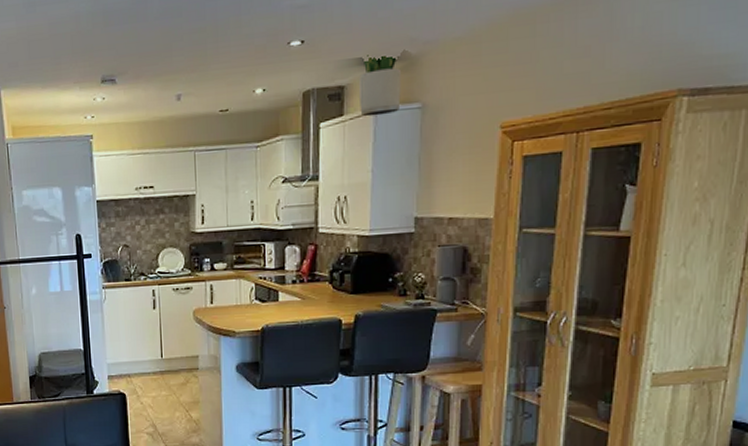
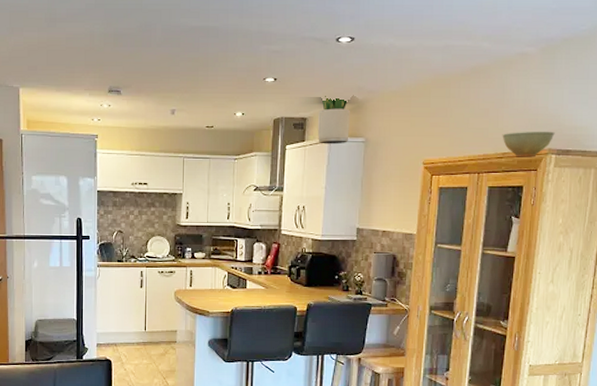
bowl: none [610,65,687,106] -> present [502,131,555,158]

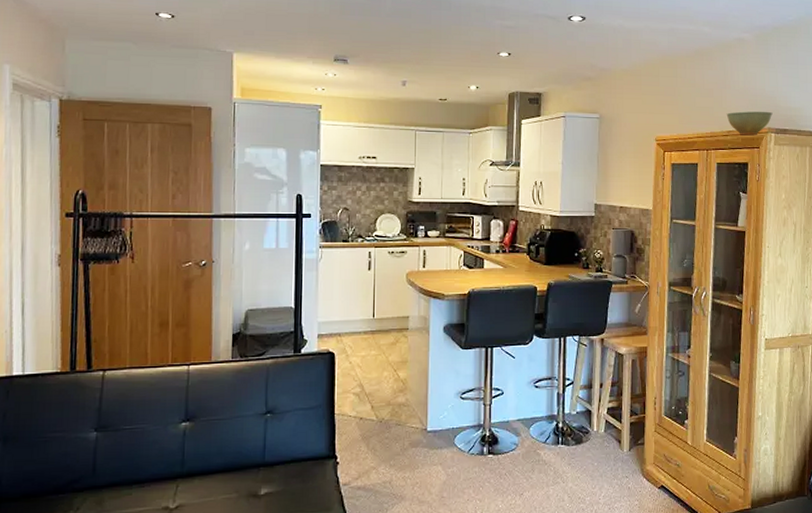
planter: present [317,96,351,144] -> none [552,72,585,120]

